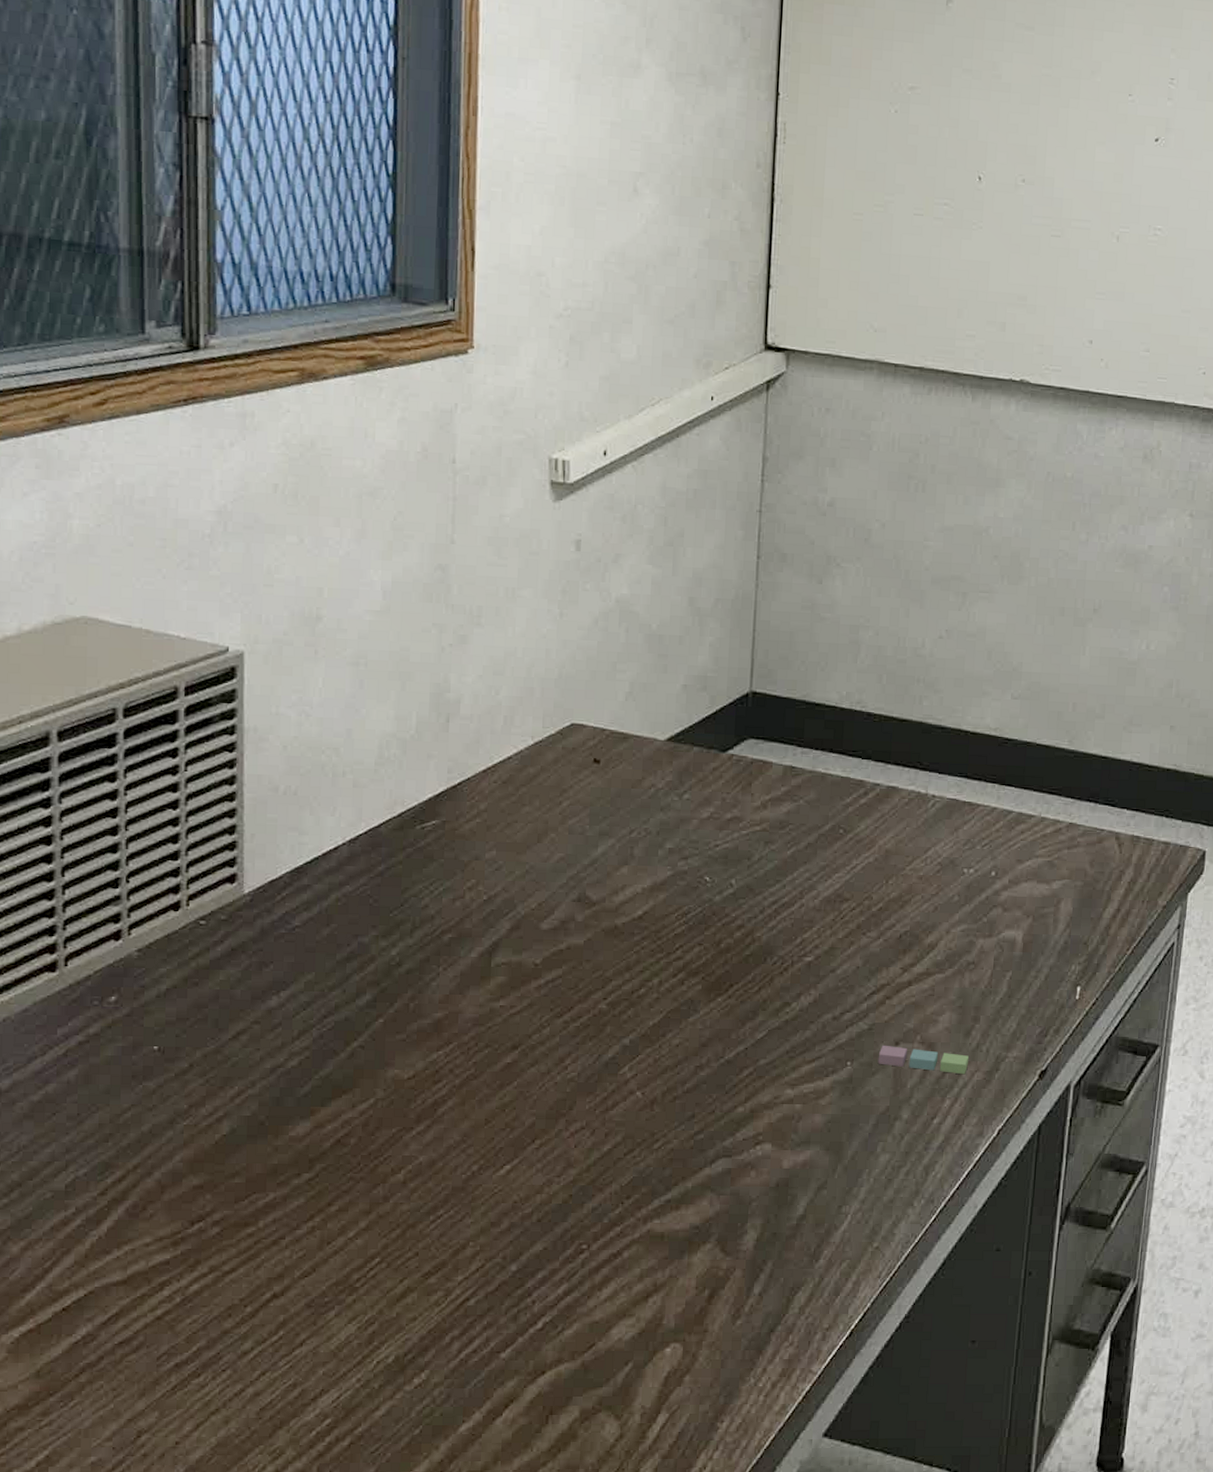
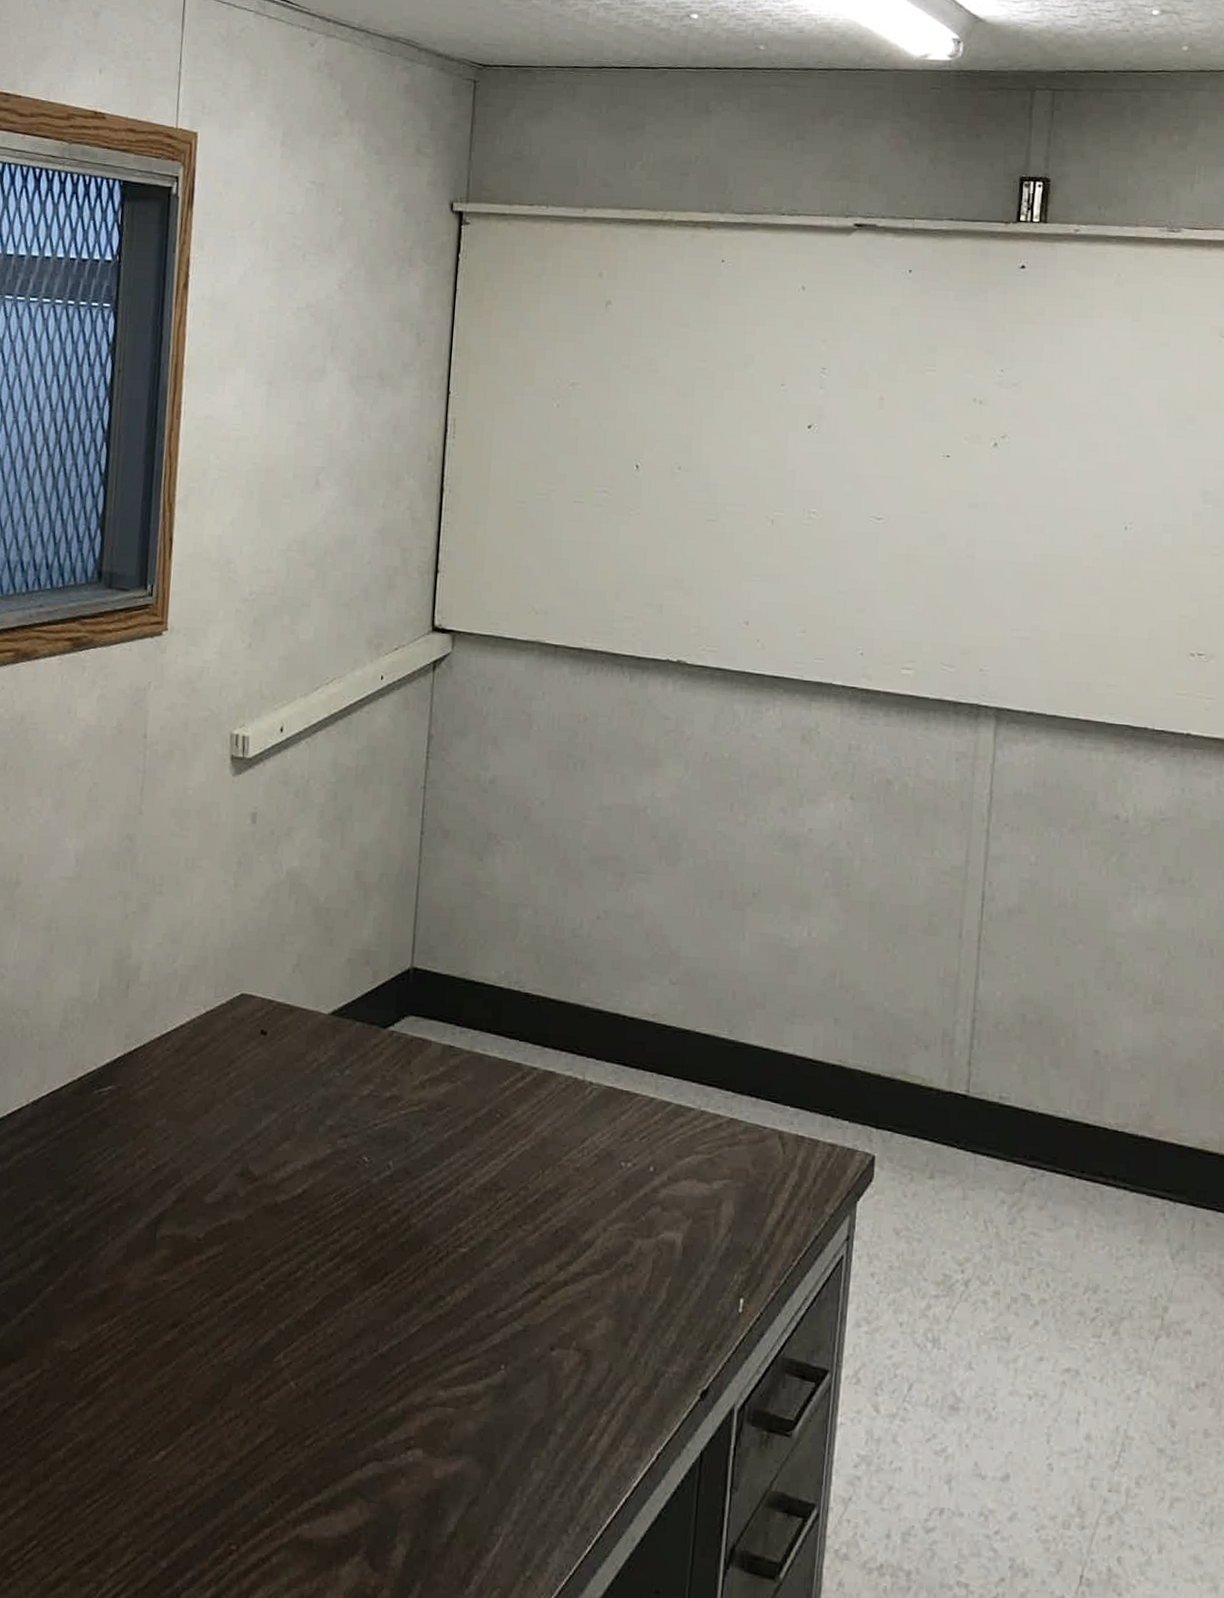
sticky notes: present [878,1045,969,1075] -> none [532,1349,626,1389]

